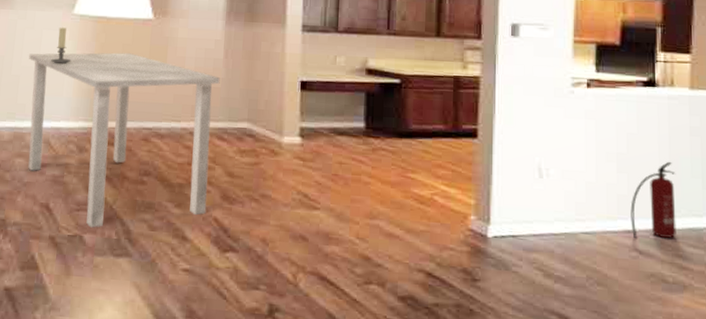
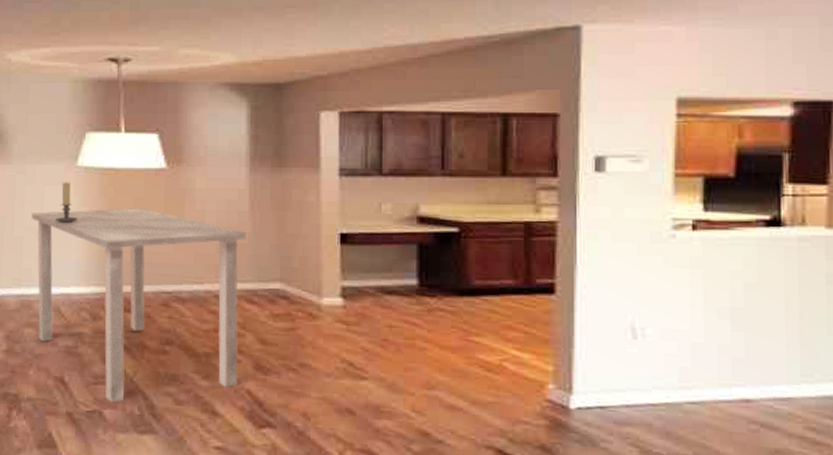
fire extinguisher: present [630,161,676,238] -> none [749,316,808,408]

